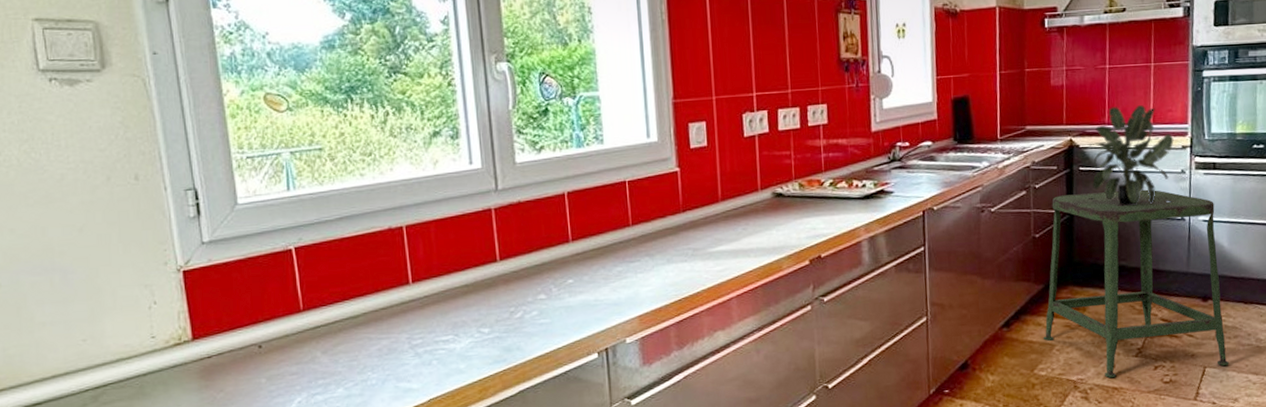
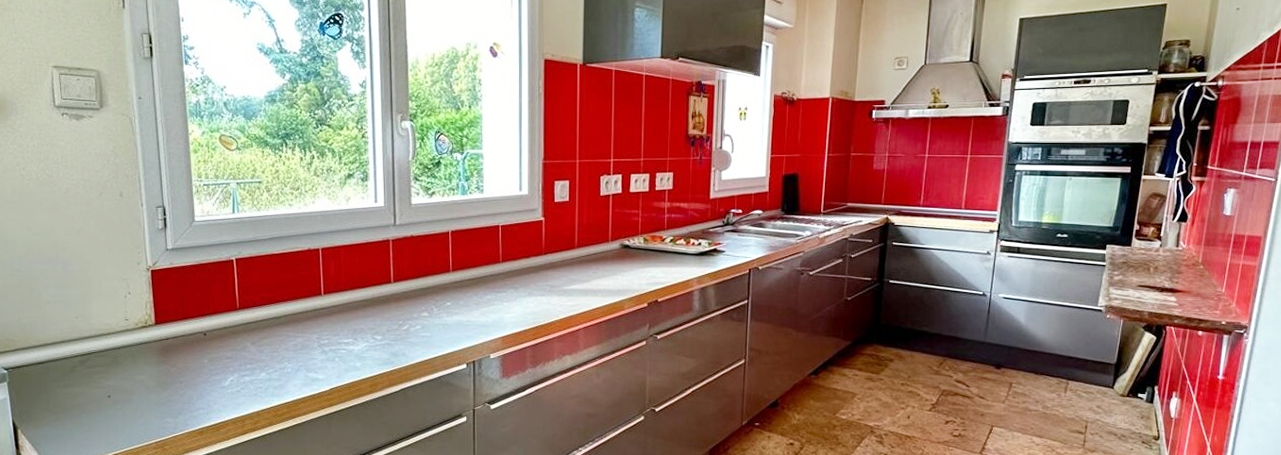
stool: present [1043,189,1229,379] -> none [846,265,1016,428]
potted plant: present [1087,105,1174,207] -> none [902,191,983,280]

